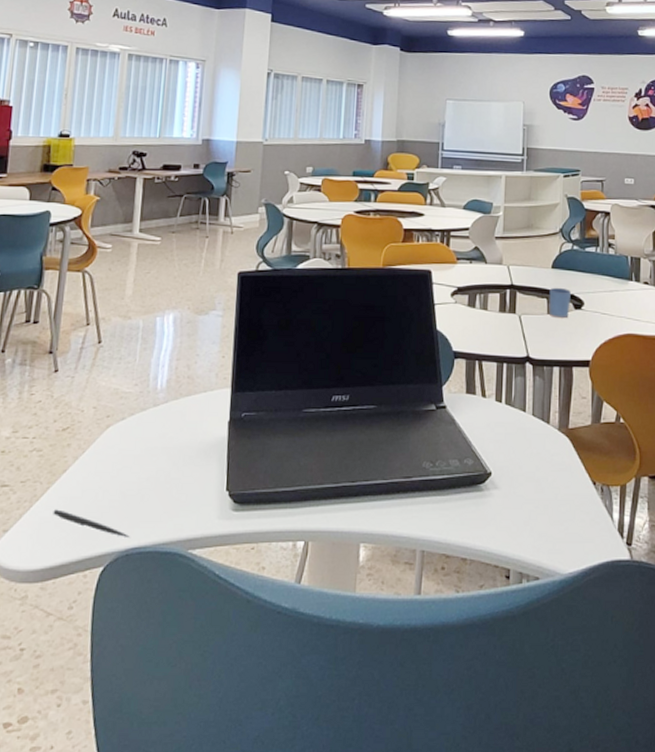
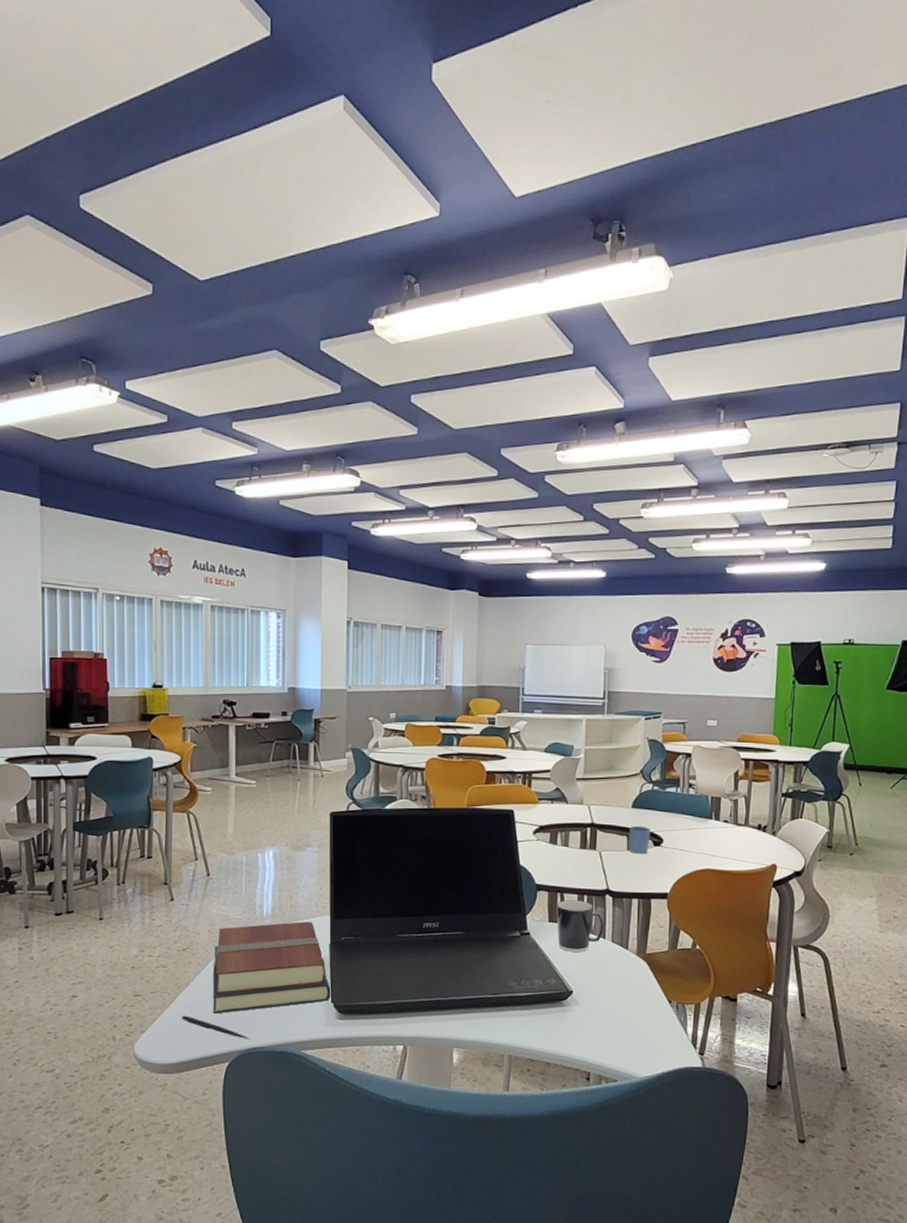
books: none [90,395,227,507] -> present [213,922,331,1014]
mug: none [474,369,524,428] -> present [556,900,604,953]

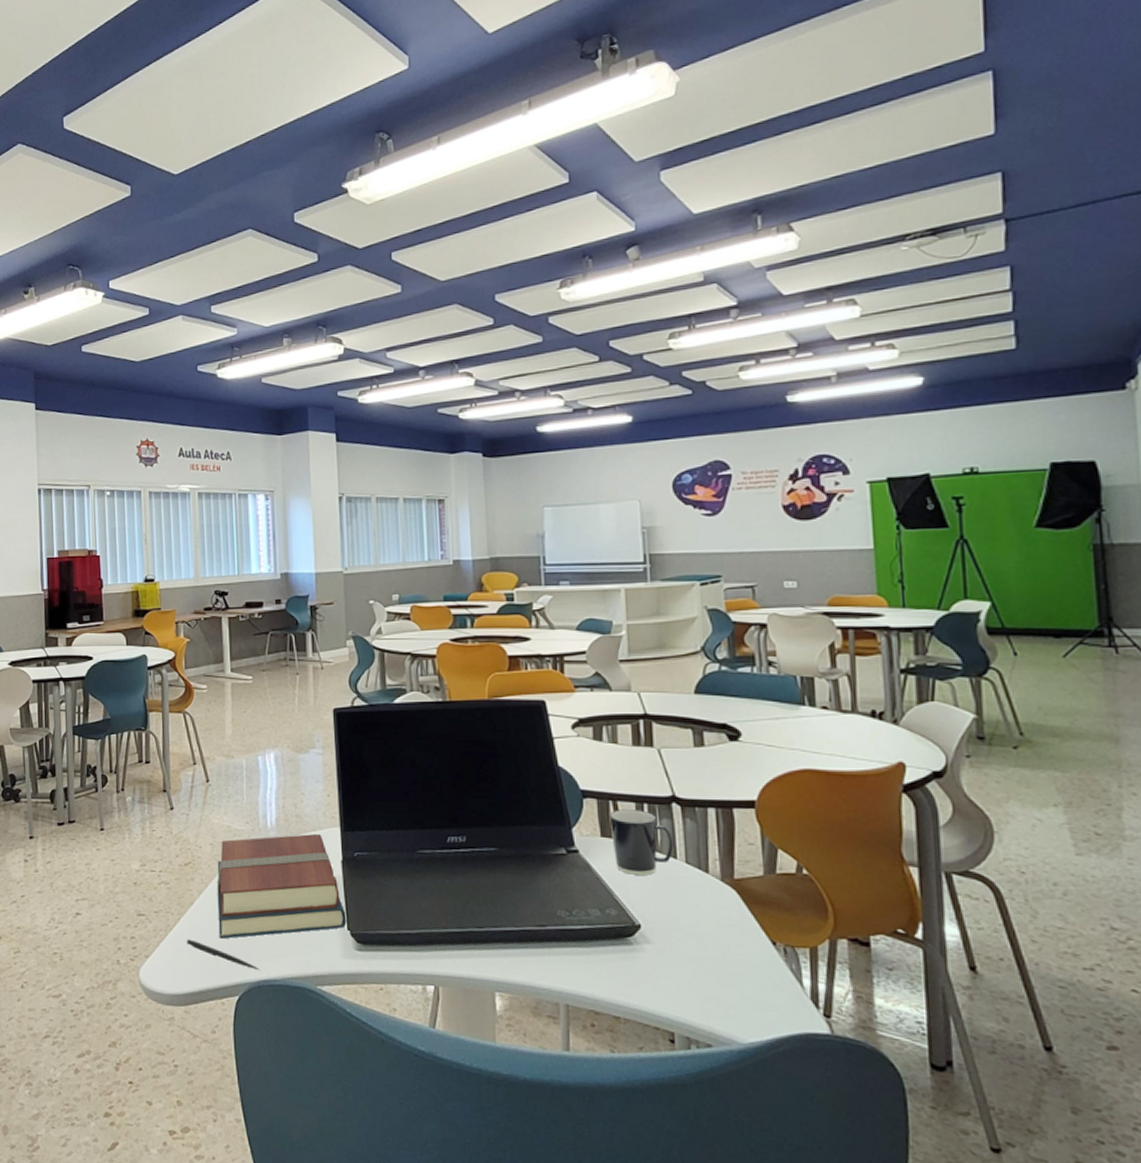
mug: present [628,825,650,855] -> none [694,715,723,752]

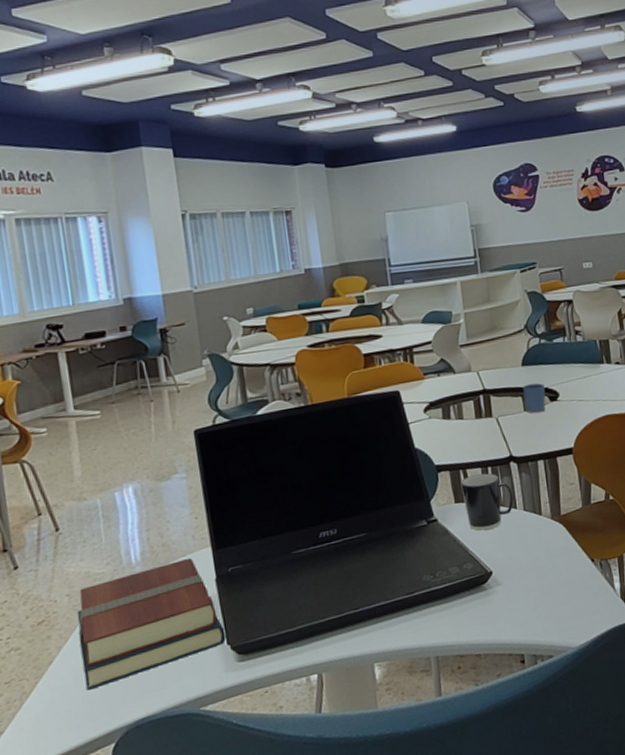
pen: present [186,939,259,970] -> none [48,700,136,712]
mug: none [694,715,723,752] -> present [523,383,546,414]

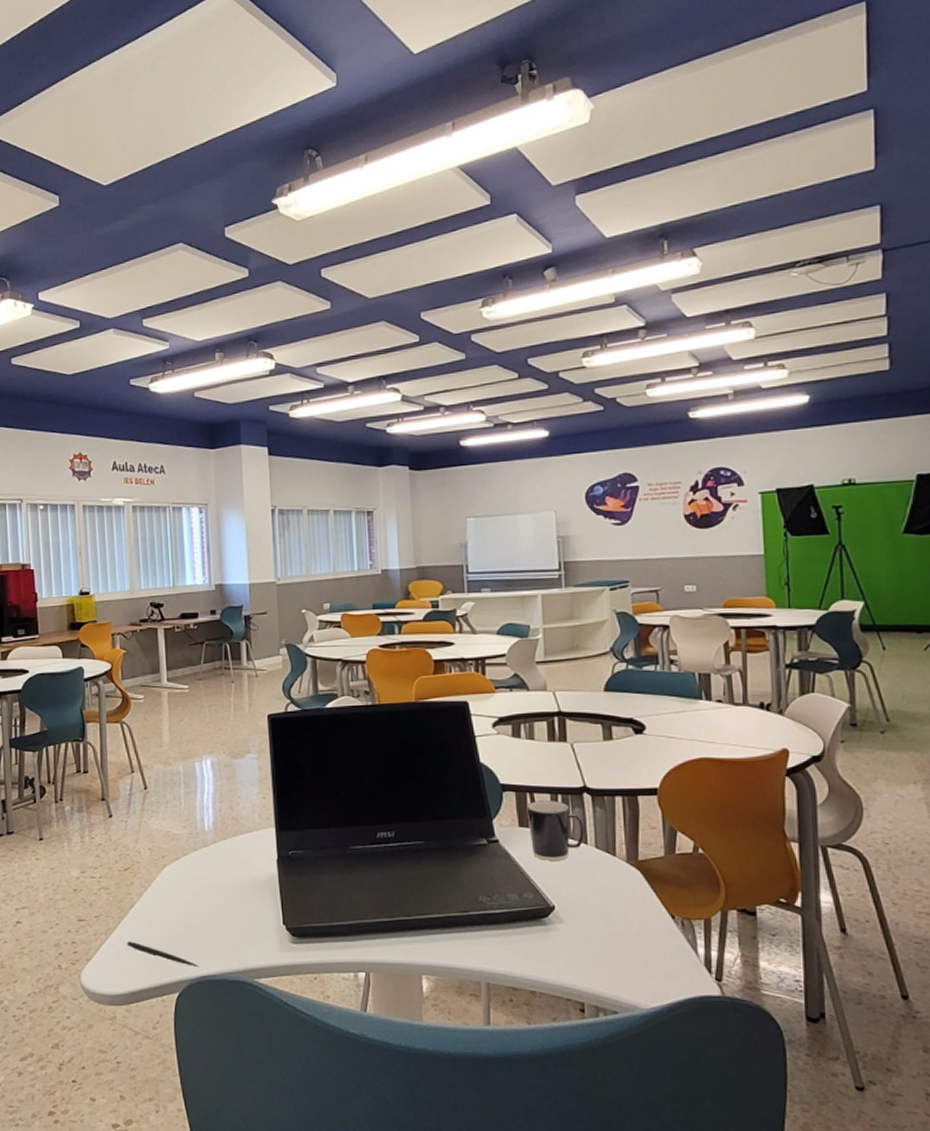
pen: none [48,700,136,712] -> present [127,941,199,967]
books: present [77,558,226,691] -> none [156,835,282,939]
mug: present [523,383,546,414] -> none [603,711,630,745]

